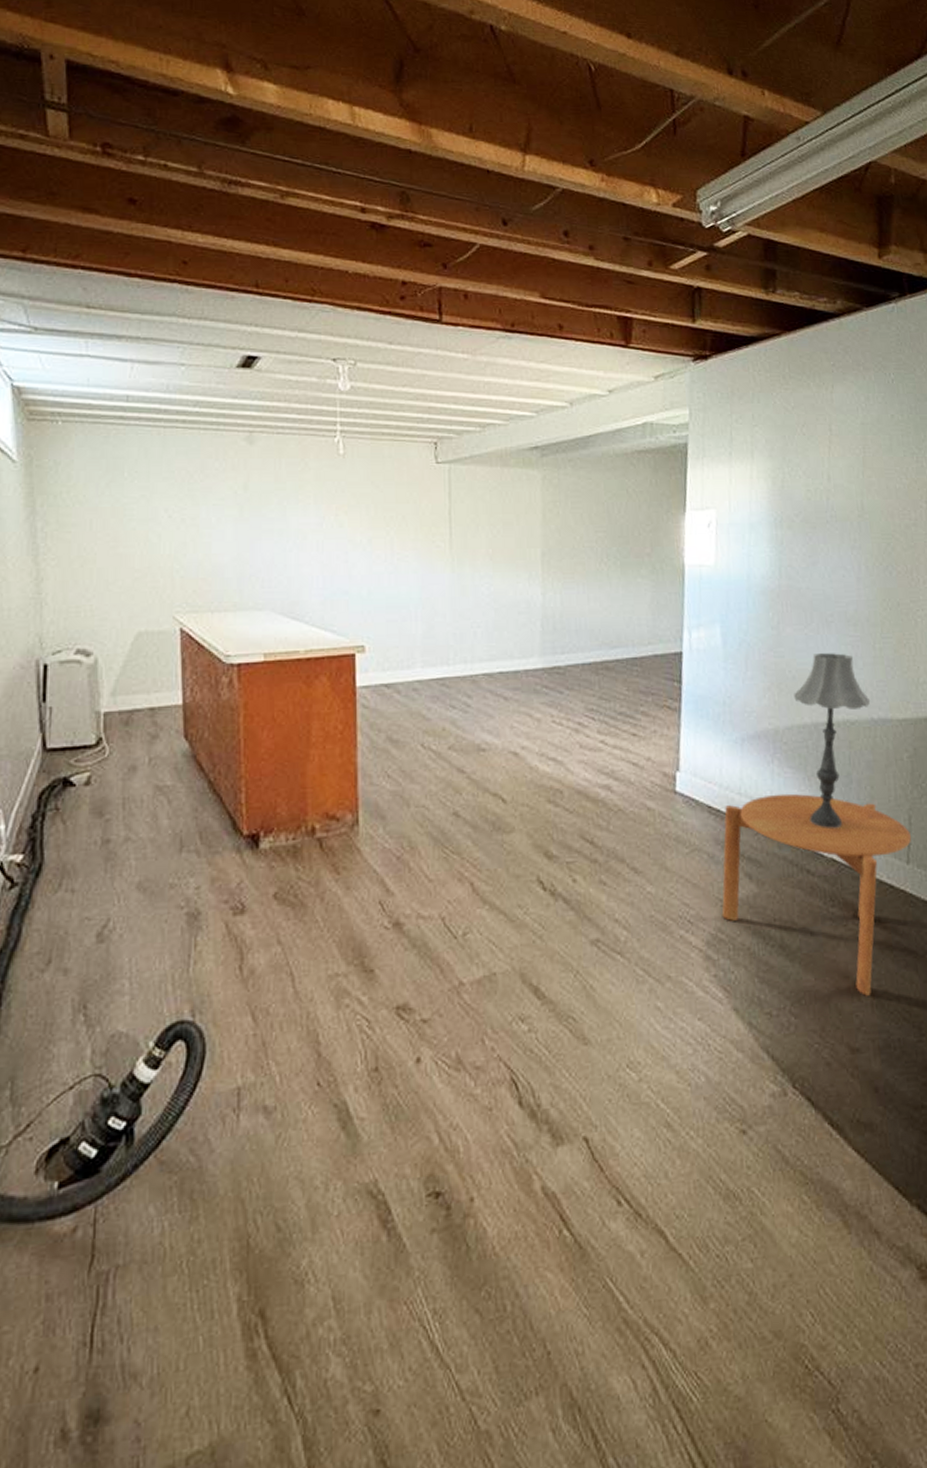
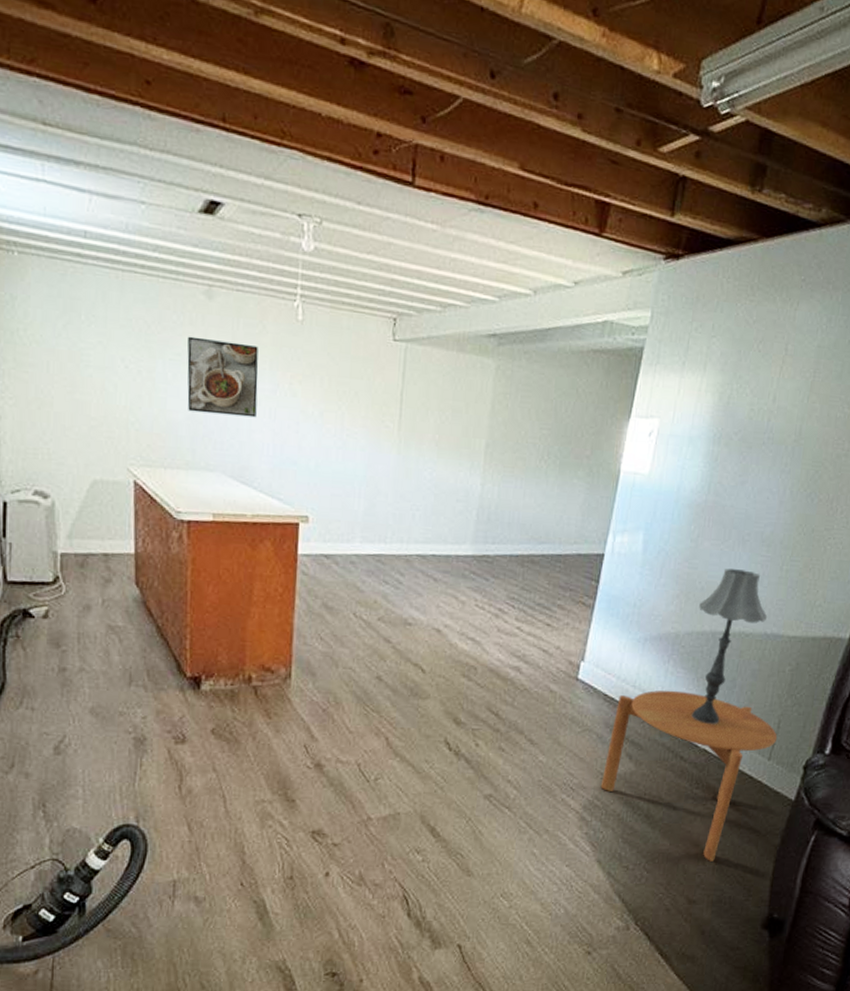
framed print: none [231,481,304,553] -> present [187,336,259,418]

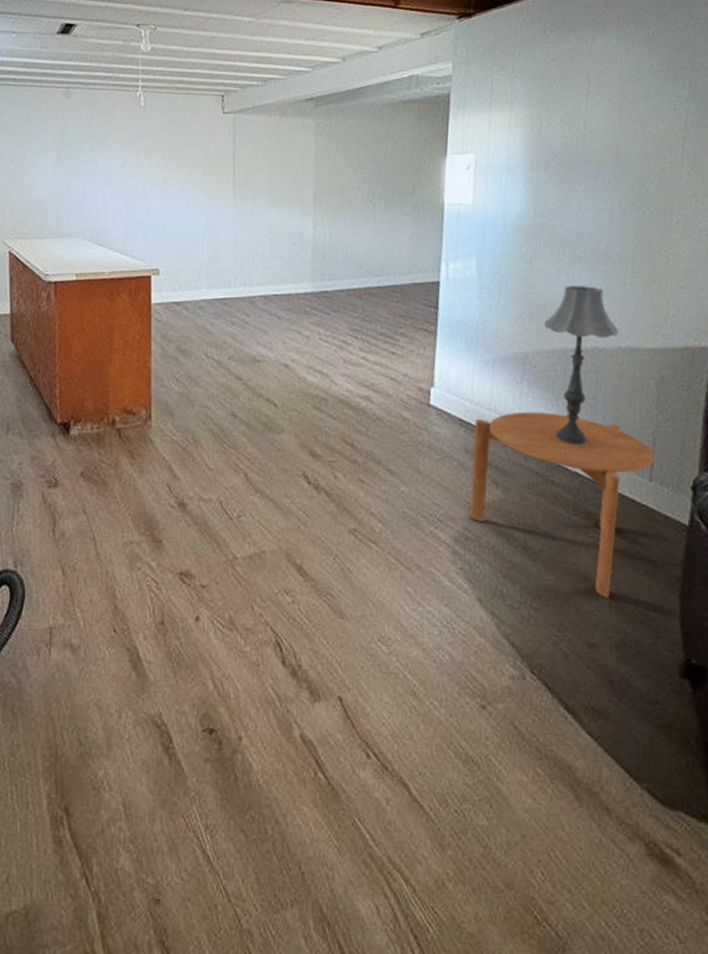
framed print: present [187,336,259,418] -> none [51,129,110,190]

